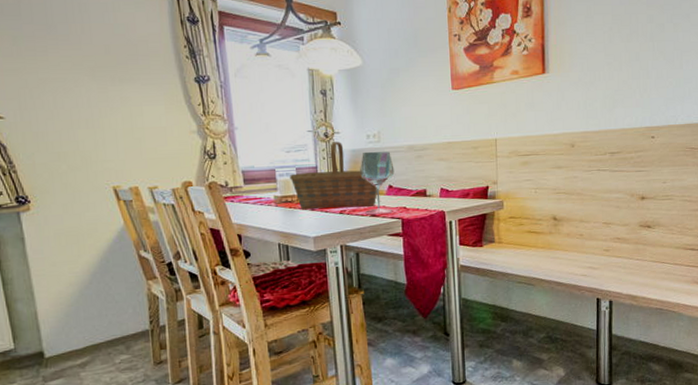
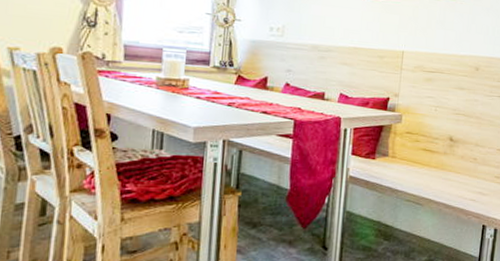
basket: present [290,142,378,210] -> none [178,29,273,102]
wine glass: present [360,151,395,216] -> none [256,44,295,114]

